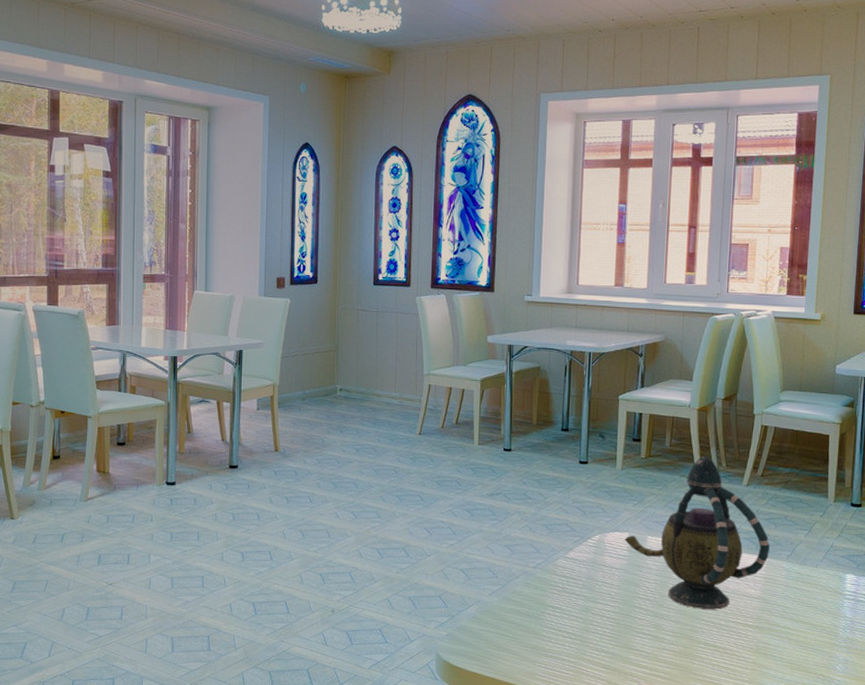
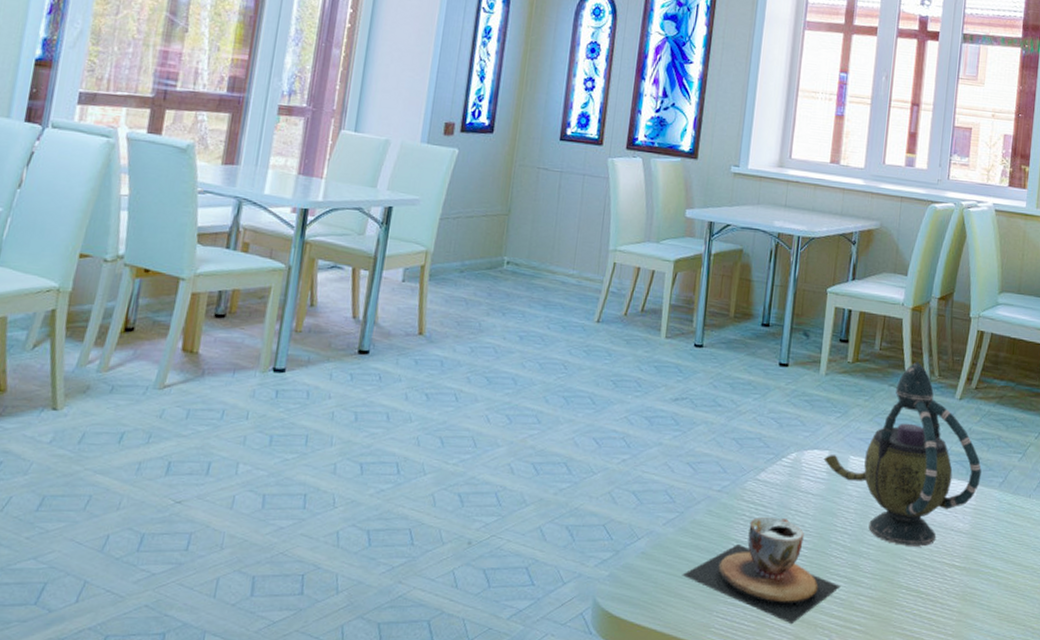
teacup: none [508,588,646,673] -> present [682,517,841,625]

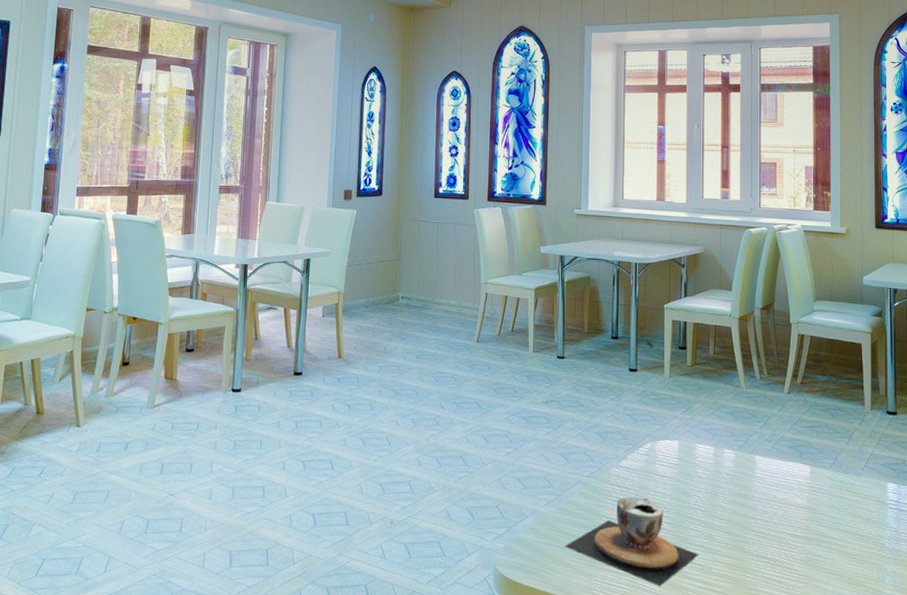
teapot: present [824,361,982,547] -> none [674,363,813,520]

